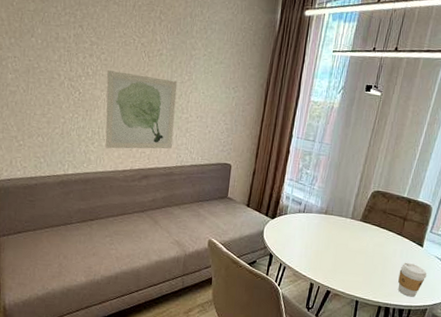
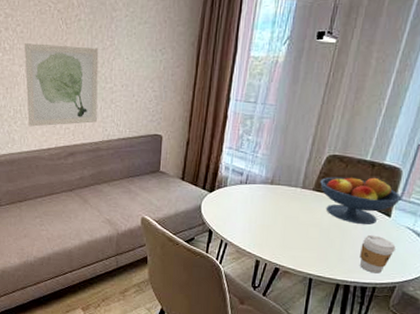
fruit bowl: none [366,210,432,253] -> present [320,176,402,225]

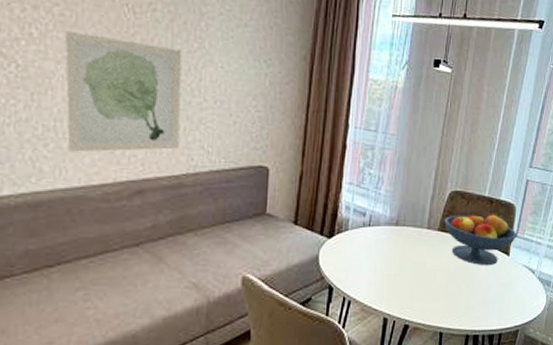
coffee cup: present [359,234,396,274] -> none [485,276,516,318]

